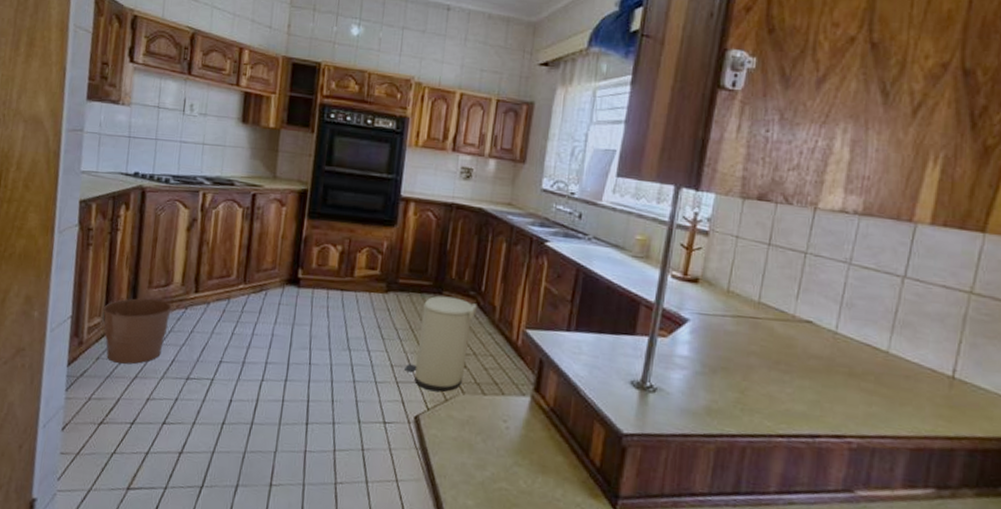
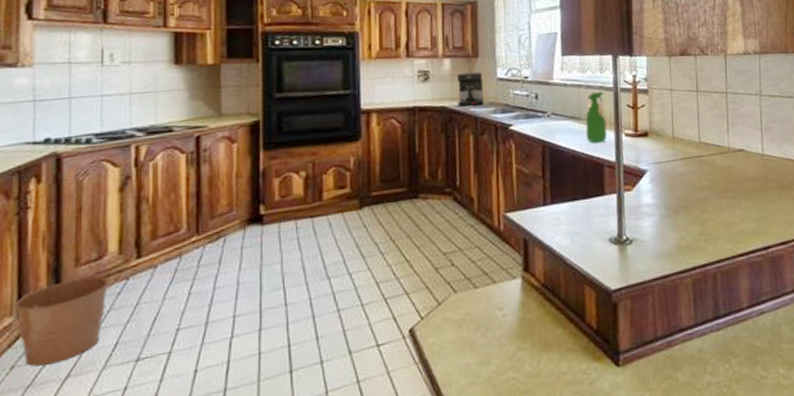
pedal bin: present [404,296,477,393] -> none [391,197,455,299]
coffee maker: none [496,176,527,214] -> present [457,71,485,107]
spray bottle: none [627,223,657,279] -> present [585,92,608,143]

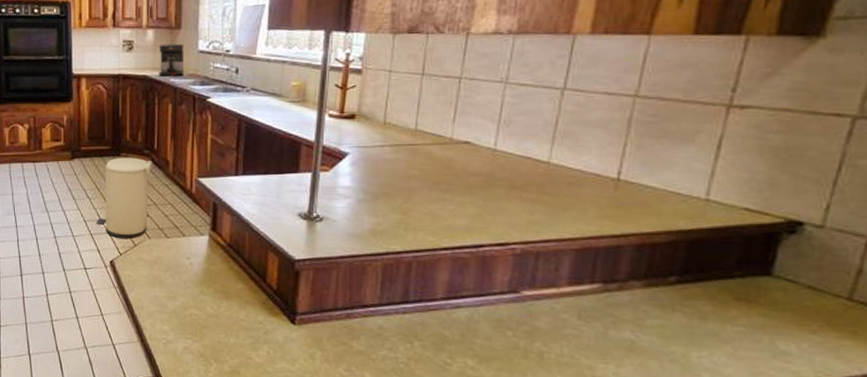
pedal bin: none [391,197,455,299] -> present [96,157,152,240]
spray bottle: present [585,92,608,143] -> none [286,69,310,121]

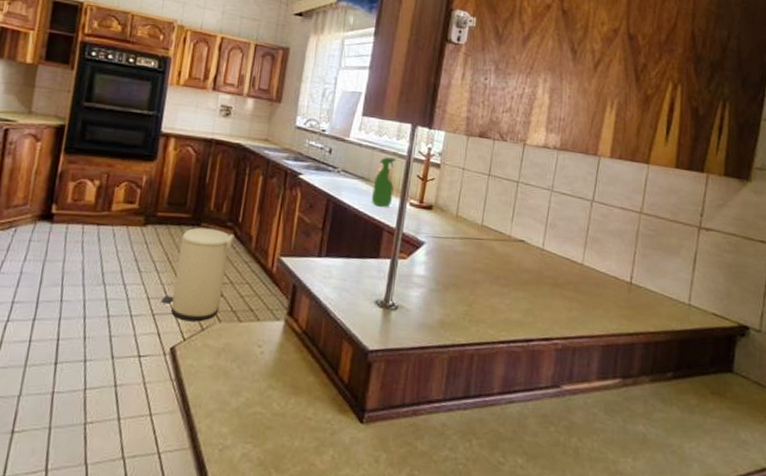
coffee maker: present [159,43,185,77] -> none [253,114,283,149]
spray bottle: none [286,69,310,121] -> present [372,157,397,207]

